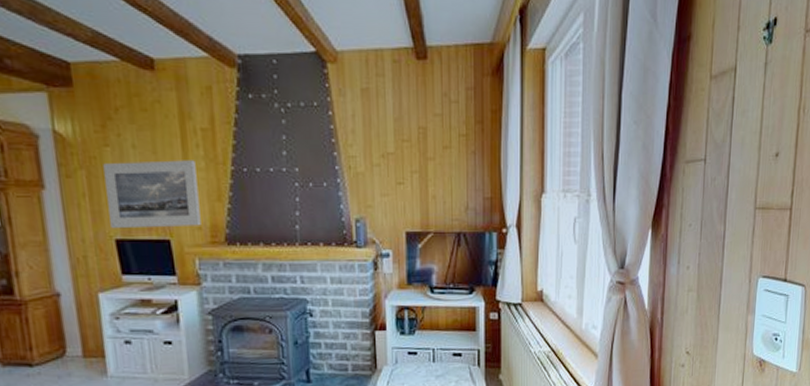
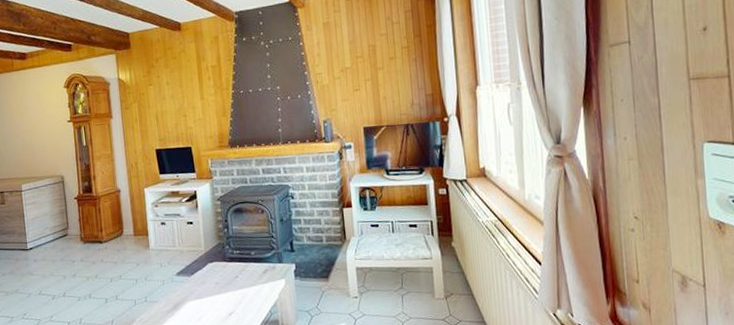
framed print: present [103,160,202,229] -> none [148,89,212,142]

